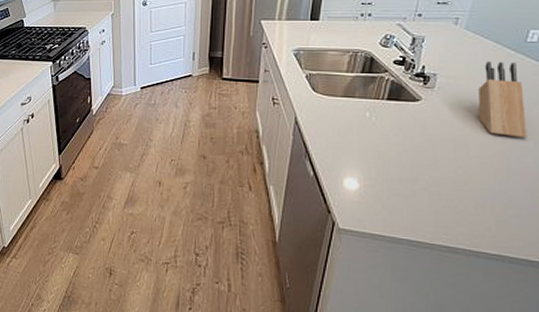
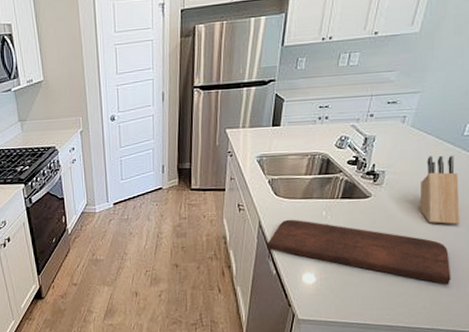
cutting board: none [304,117,520,206] -> present [267,219,451,285]

